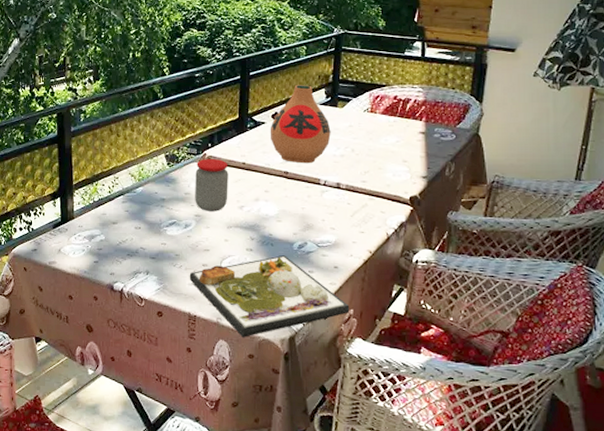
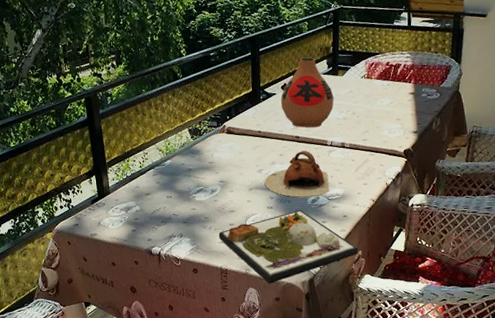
jar: present [195,158,228,211] -> none [217,129,248,177]
teapot: none [245,188,320,241] -> present [264,150,330,198]

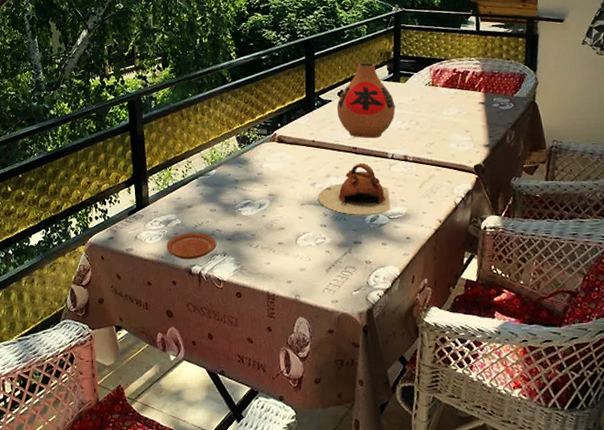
plate: none [127,217,174,242] -> present [166,232,217,260]
dinner plate: present [218,210,359,284] -> none [266,229,424,313]

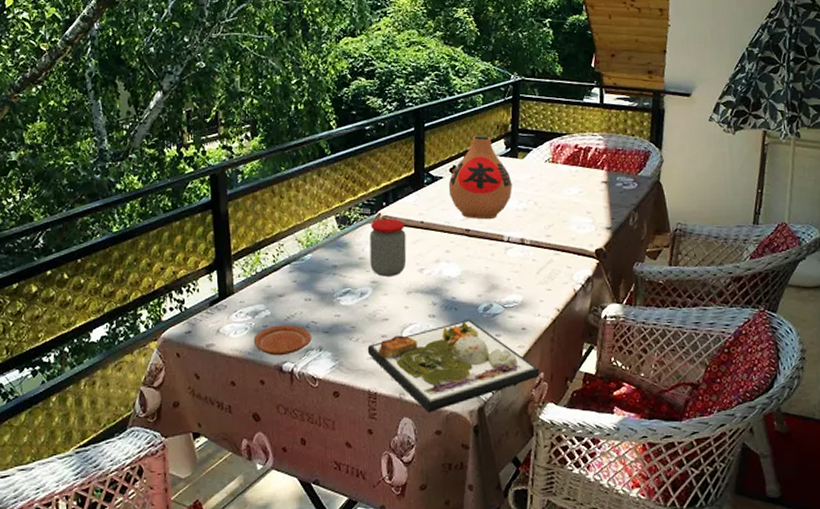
jar: none [266,137,300,190] -> present [369,218,407,277]
dinner plate: none [266,229,424,313] -> present [367,320,540,412]
teapot: present [317,162,391,215] -> none [426,246,505,304]

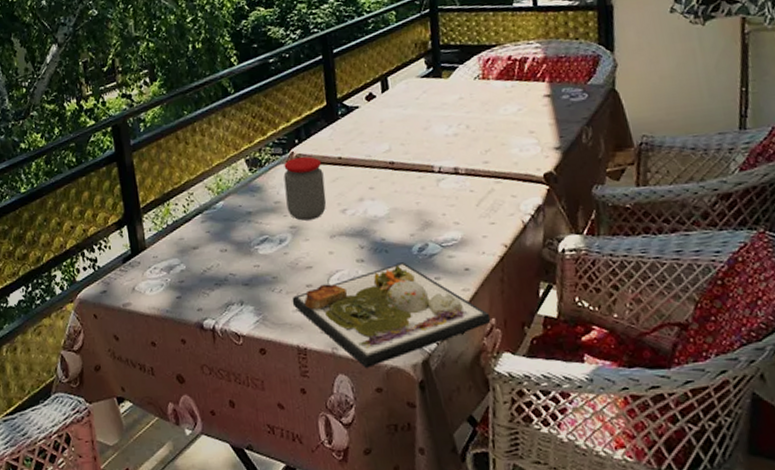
plate: present [253,325,312,356] -> none [170,278,231,313]
vase: present [448,136,513,220] -> none [365,56,439,150]

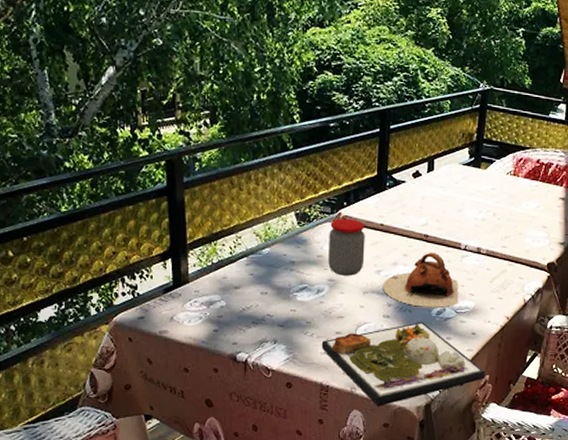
teapot: none [350,180,442,246] -> present [382,252,459,308]

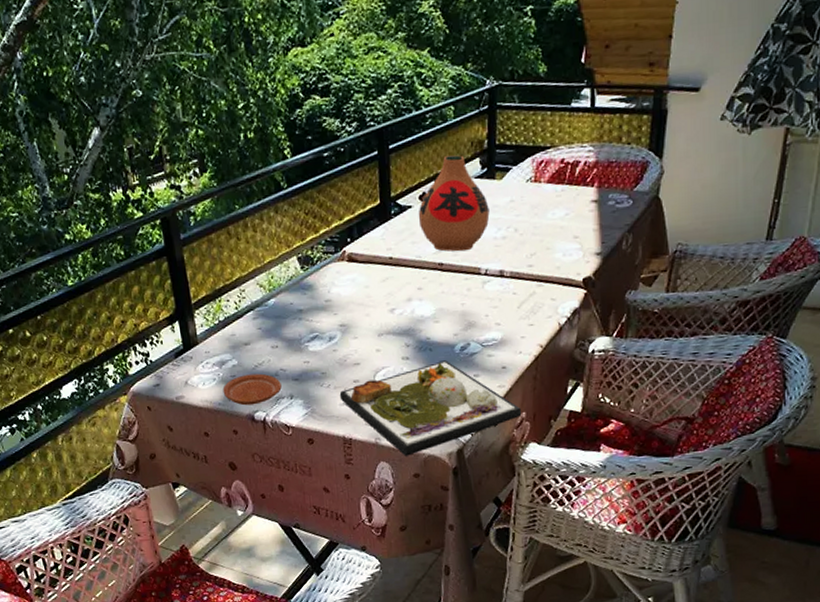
plate: none [208,316,267,346] -> present [222,373,282,406]
jar: present [328,218,365,276] -> none [335,255,376,319]
teapot: present [382,252,459,308] -> none [397,281,484,344]
vase: none [410,142,473,227] -> present [418,155,490,252]

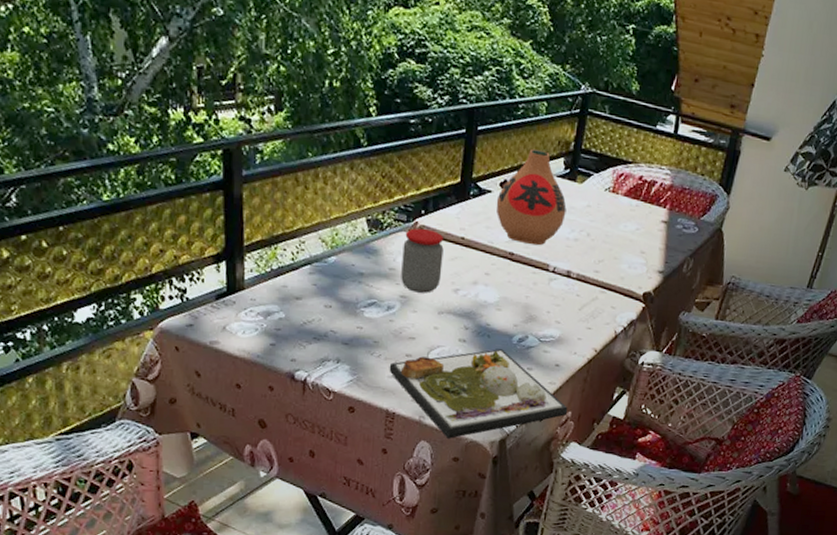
plate: present [222,373,282,406] -> none [264,330,329,363]
jar: none [335,255,376,319] -> present [401,228,444,293]

